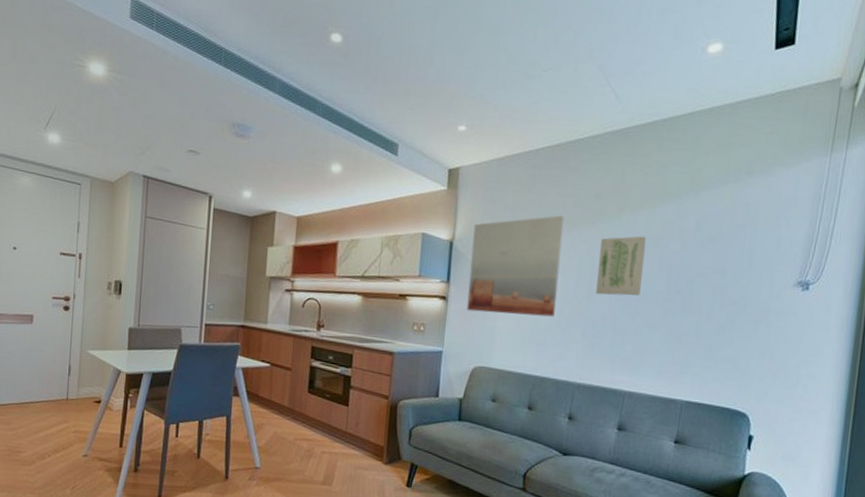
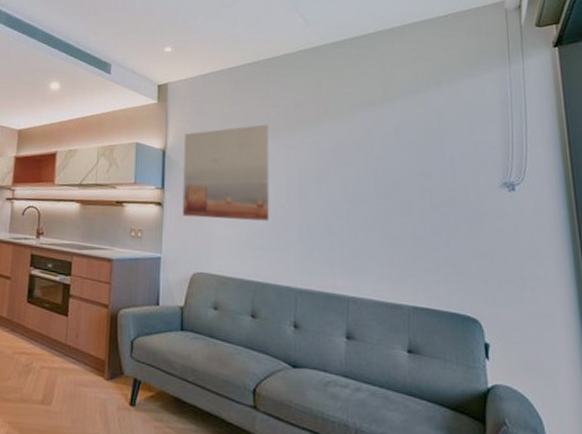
wall art: present [596,236,646,296] -> none [305,142,350,199]

